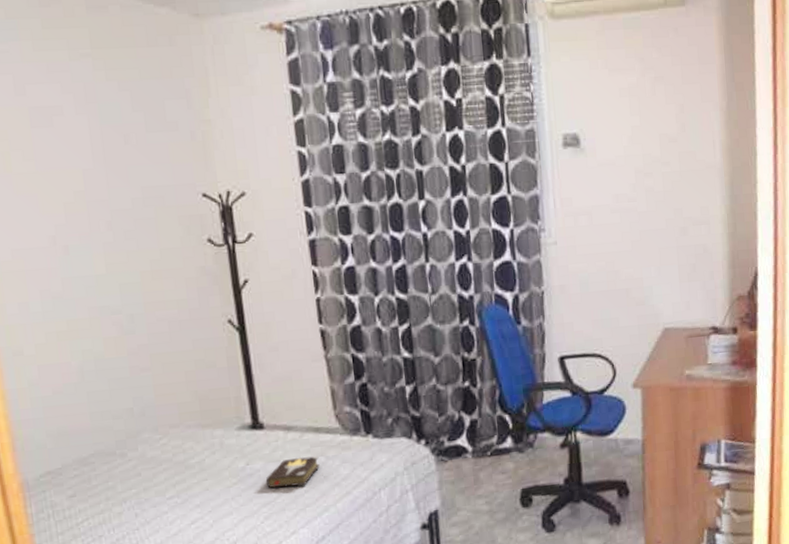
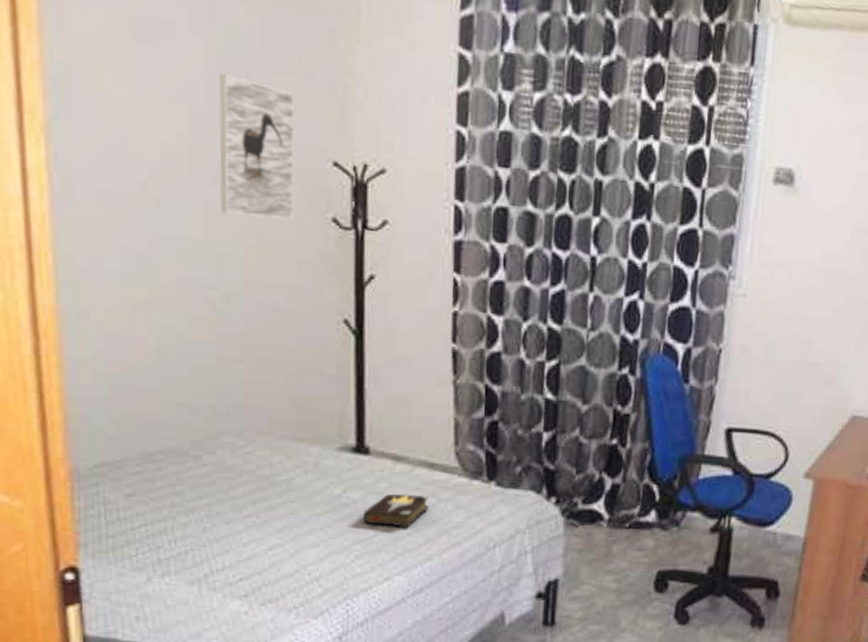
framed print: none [103,139,177,250] -> present [219,73,295,220]

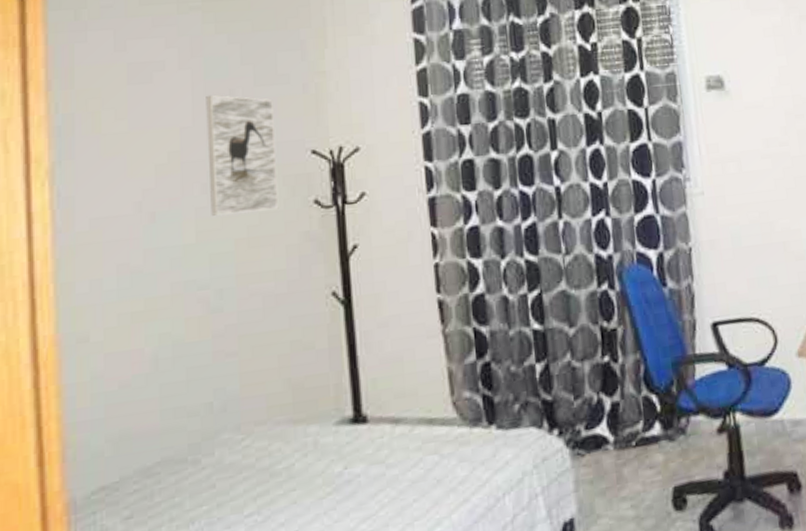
hardback book: present [362,493,429,528] -> none [366,454,433,498]

